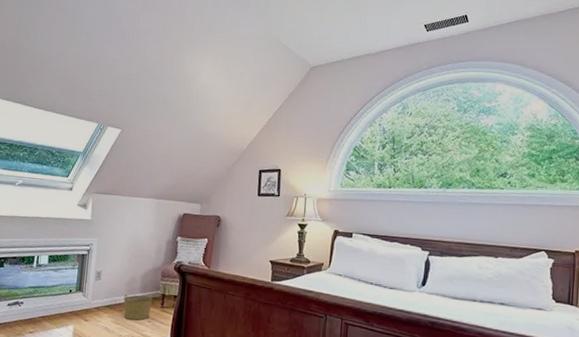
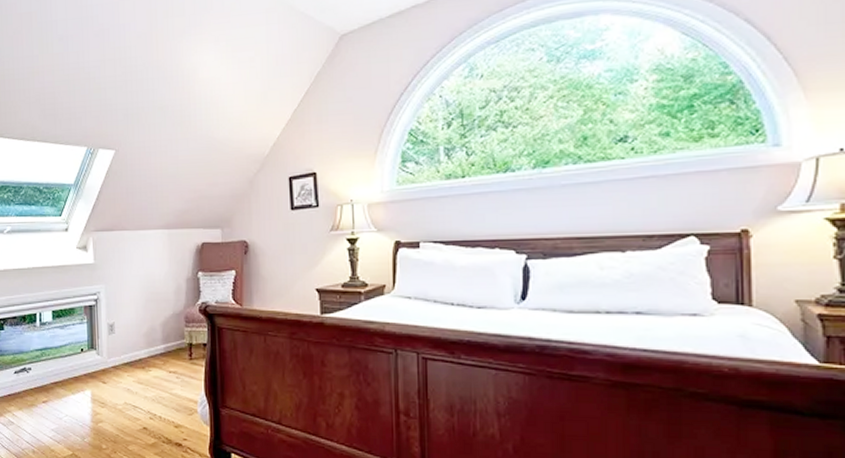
basket: present [123,294,153,321] -> none [144,347,178,377]

